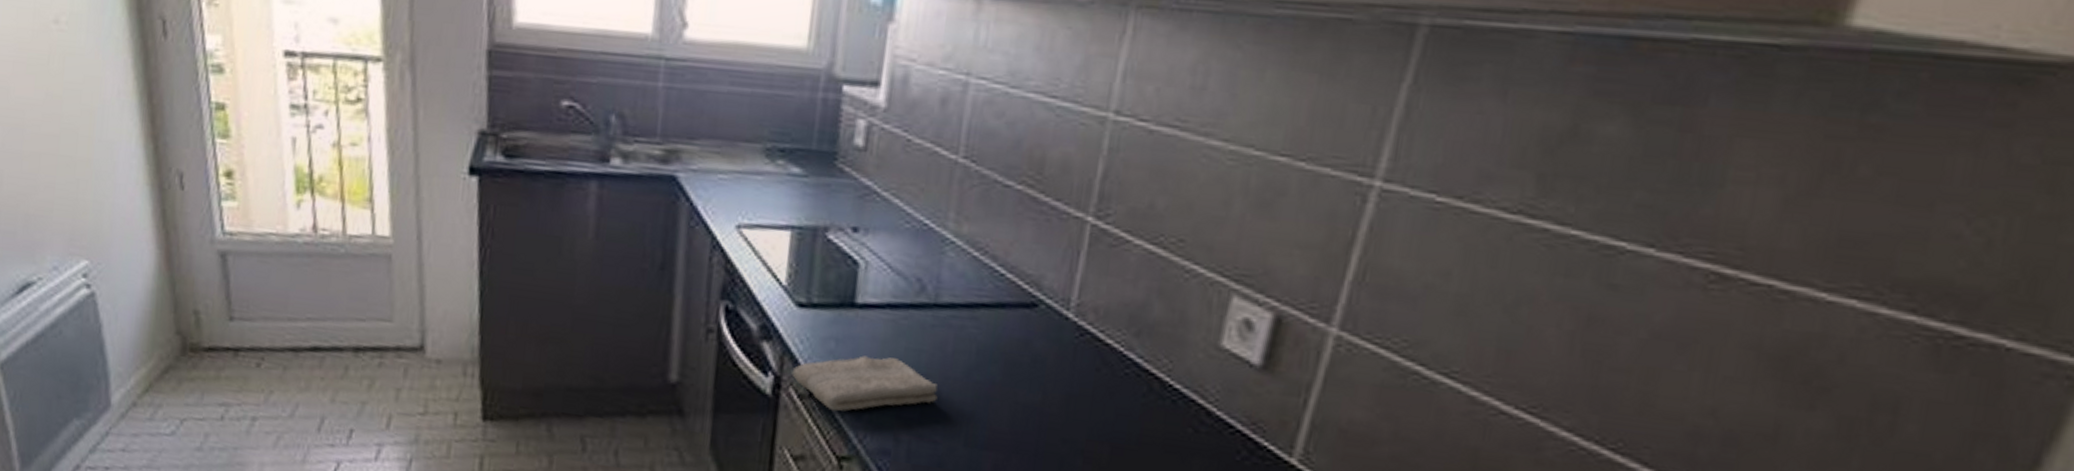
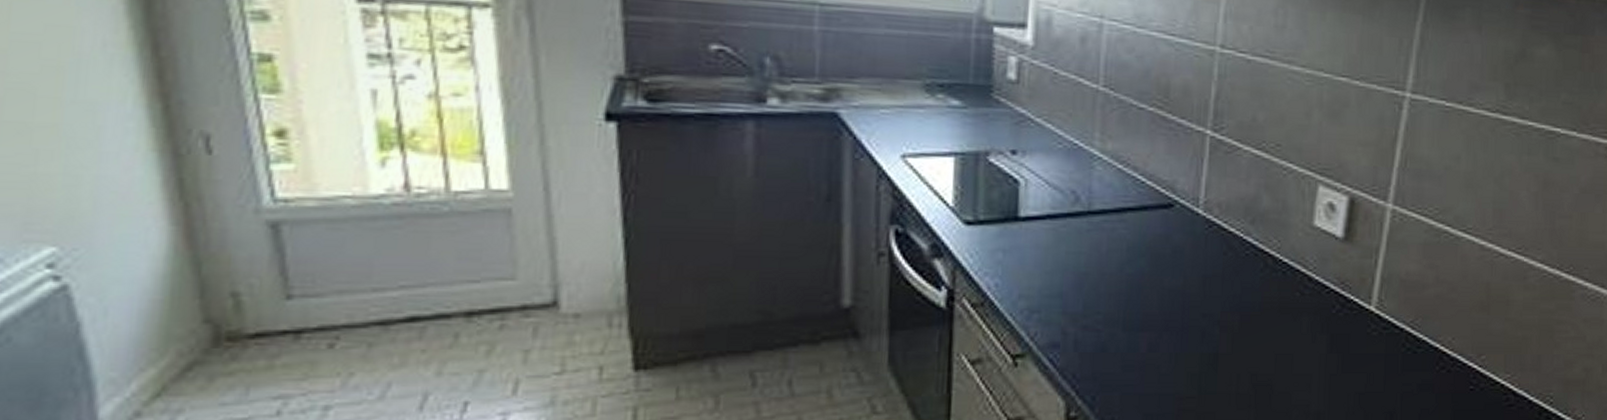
washcloth: present [792,355,939,412] -> none [964,262,1097,315]

